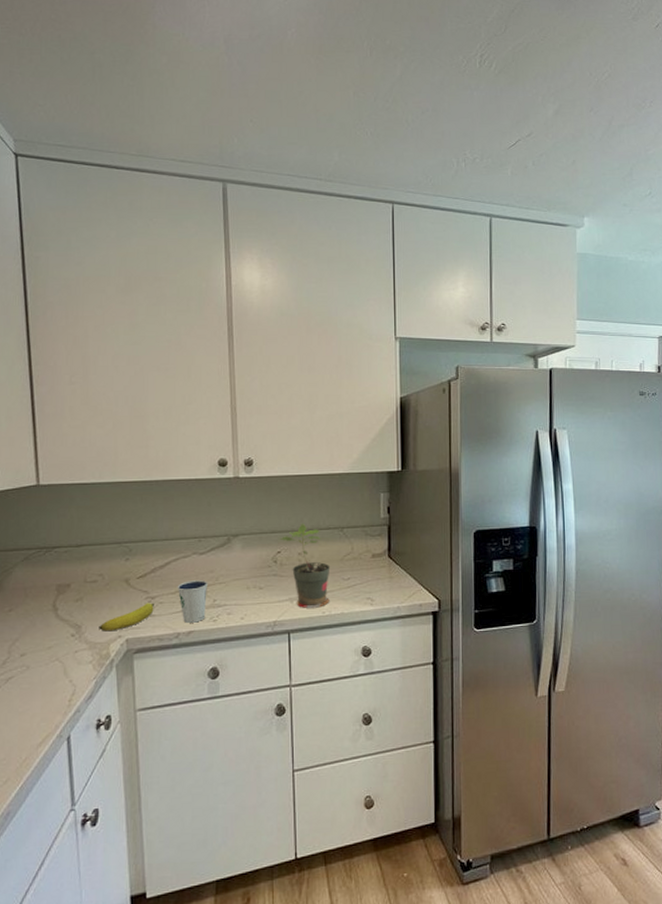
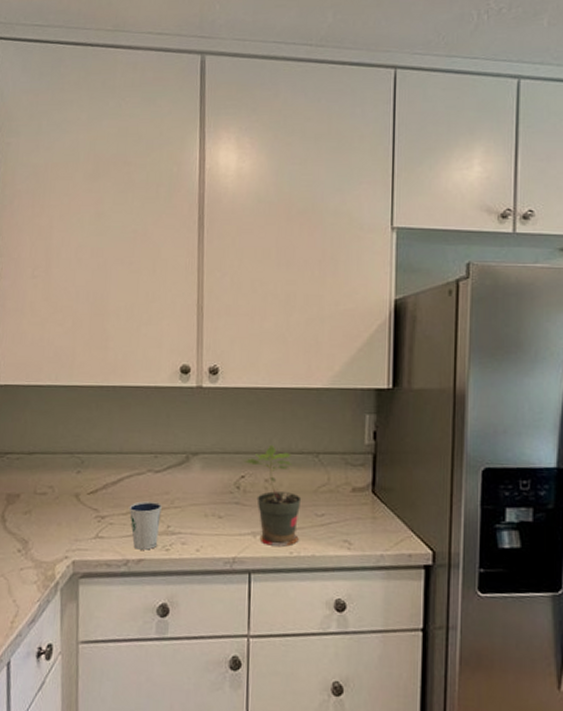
banana: present [99,602,155,632] -> none [45,522,105,551]

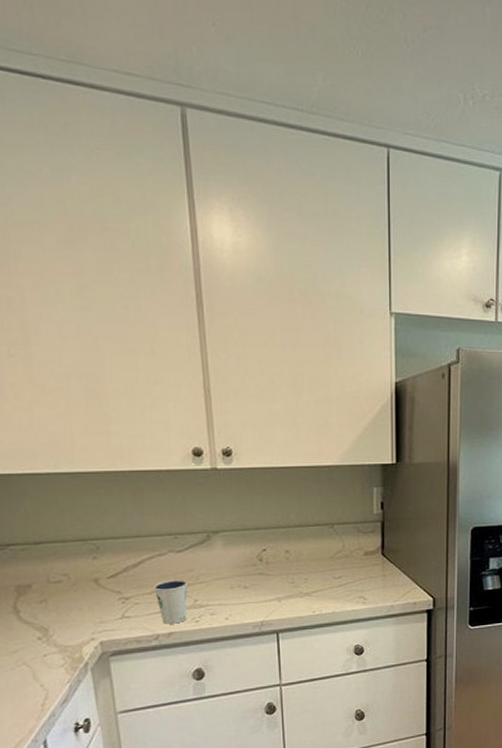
potted plant: present [244,444,302,547] -> none [264,519,320,608]

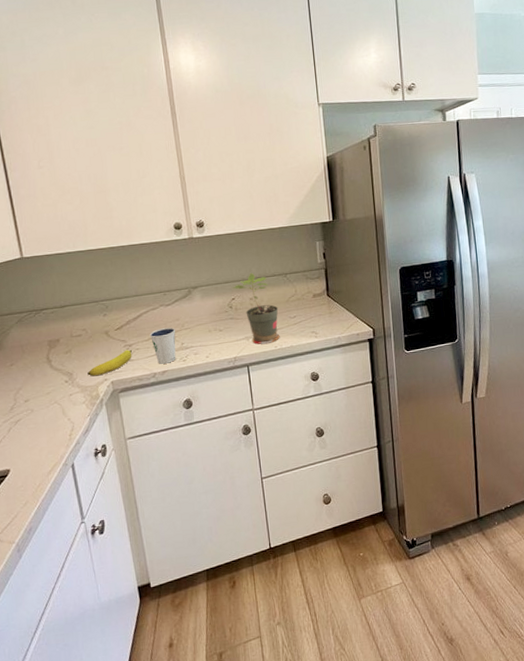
banana: none [68,603,130,634] -> present [87,349,133,377]
potted plant: none [264,519,320,608] -> present [232,272,280,344]

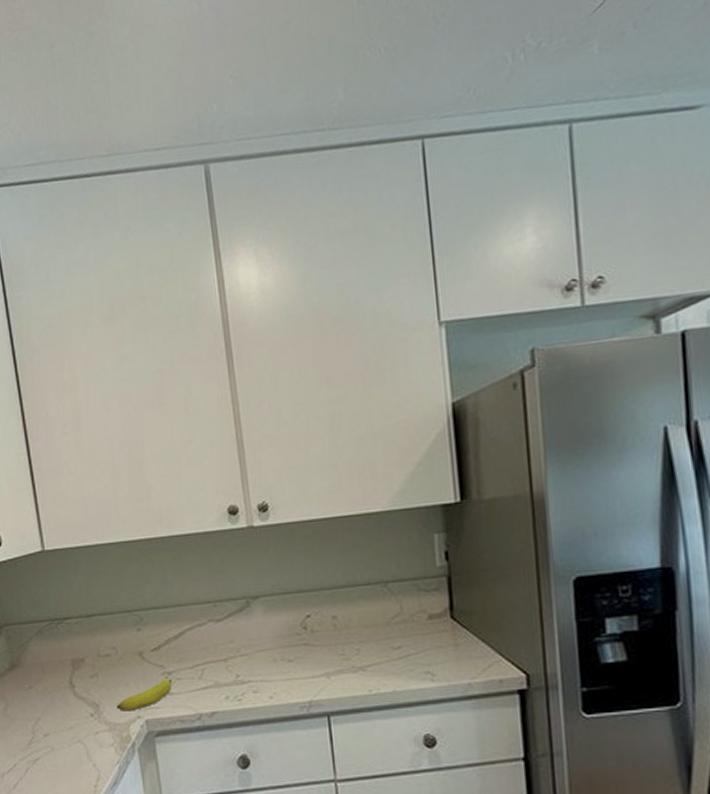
dixie cup: present [149,327,176,364] -> none [194,652,229,702]
potted plant: present [232,272,280,344] -> none [307,578,376,685]

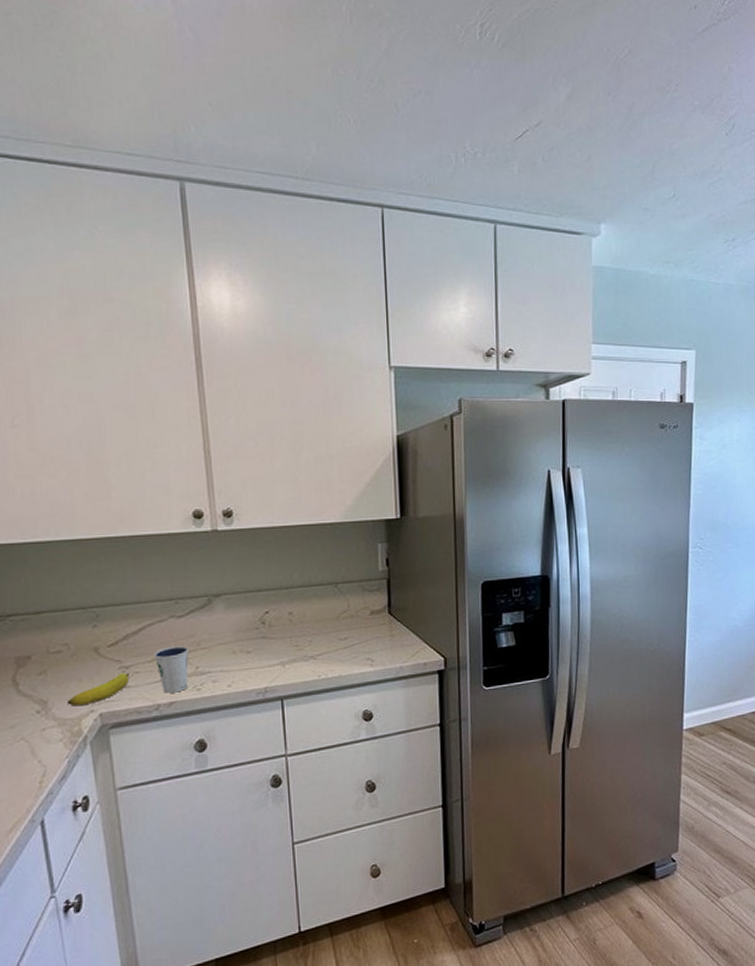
dixie cup: none [194,652,229,702] -> present [154,646,189,693]

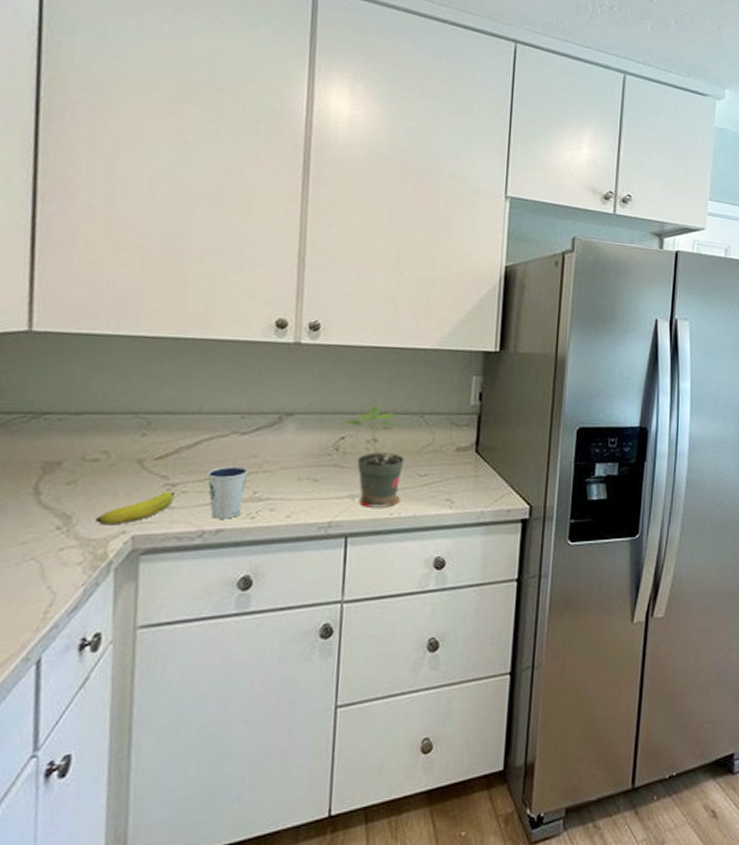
potted plant: none [266,579,325,672] -> present [344,404,405,508]

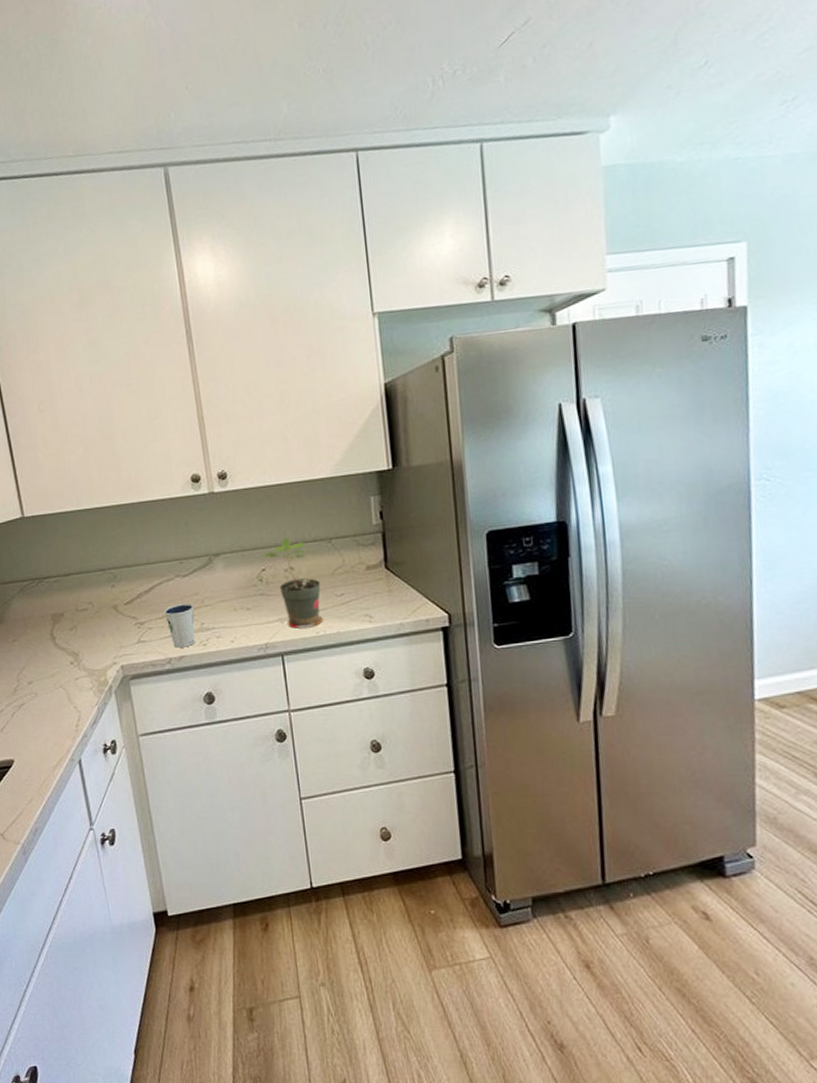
banana: present [96,491,176,525] -> none [94,628,145,659]

